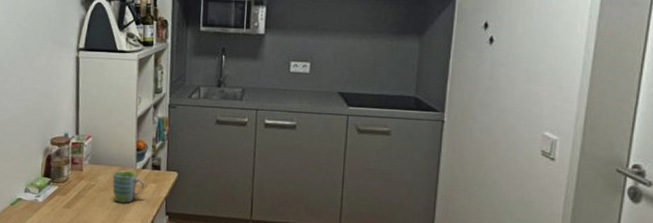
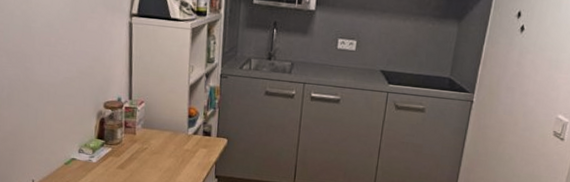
mug: present [112,170,145,203] -> none [164,135,196,166]

